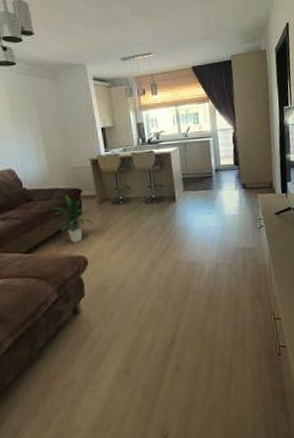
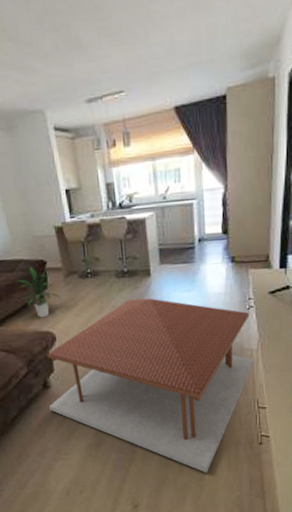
coffee table: none [78,221,268,391] -> present [47,298,255,473]

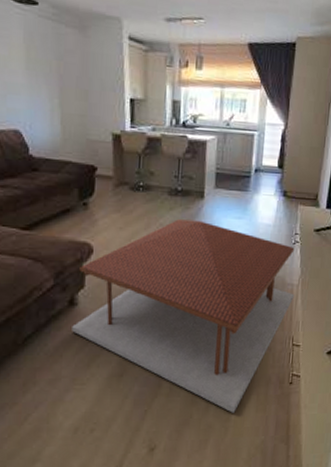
indoor plant: present [16,266,61,318] -> none [59,170,107,227]

